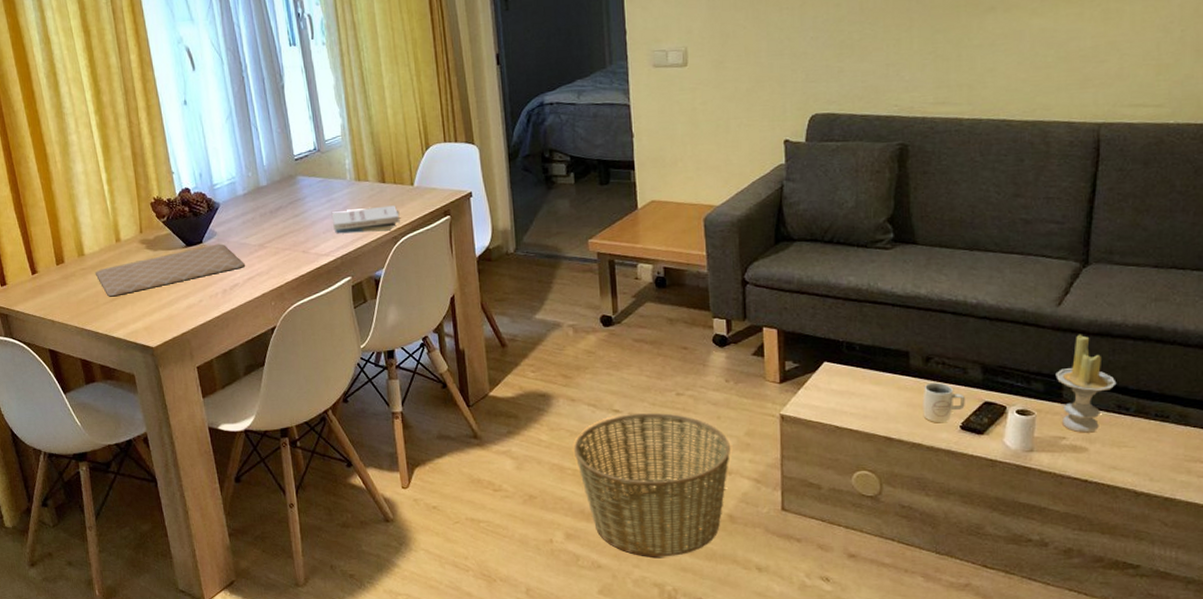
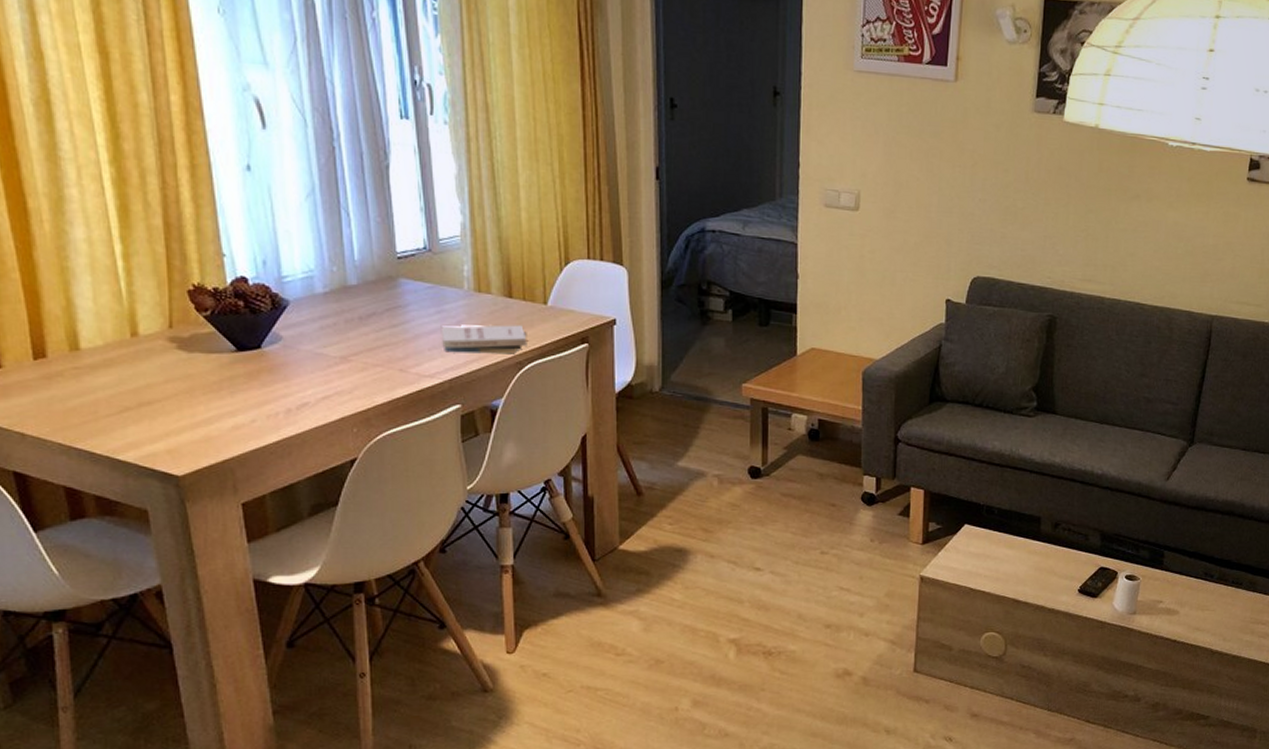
placemat: present [95,244,245,297] -> none [95,351,319,408]
basket: present [574,413,730,557] -> none [709,572,870,723]
mug: present [922,382,965,423] -> none [1048,548,1084,587]
candle: present [1055,334,1117,433] -> none [1159,507,1206,597]

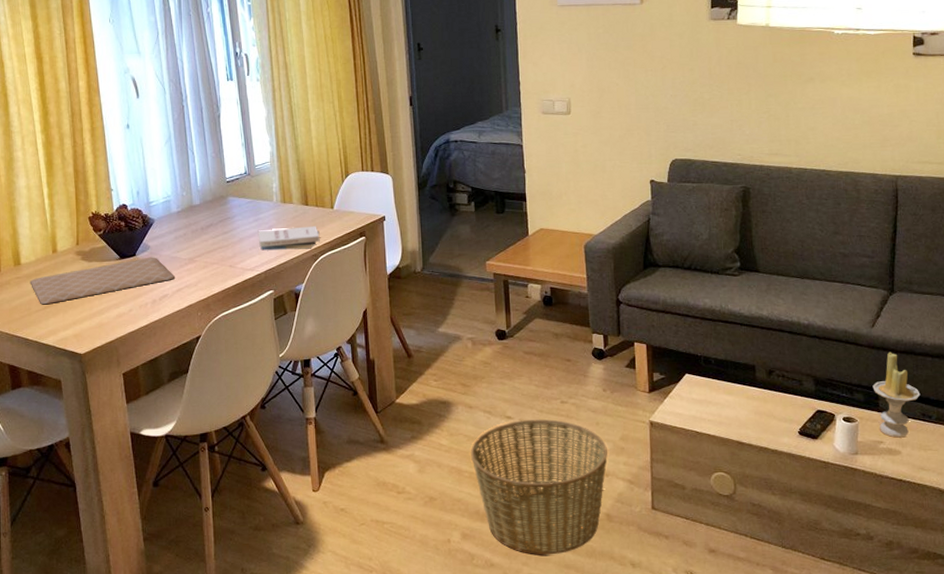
placemat: none [95,351,319,408] -> present [29,257,175,305]
basket: none [709,572,870,723] -> present [471,419,608,555]
candle: none [1159,507,1206,597] -> present [872,351,921,438]

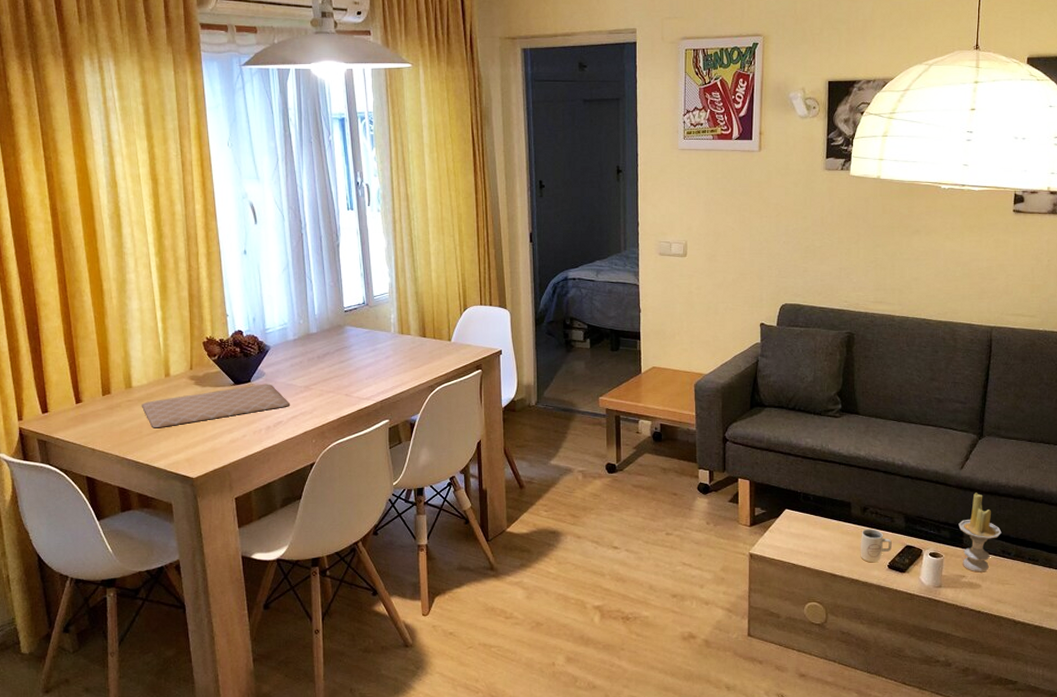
books: present [258,226,320,251] -> none [374,358,437,380]
basket: present [471,419,608,555] -> none [578,550,708,678]
mug: none [767,393,802,429] -> present [860,529,892,563]

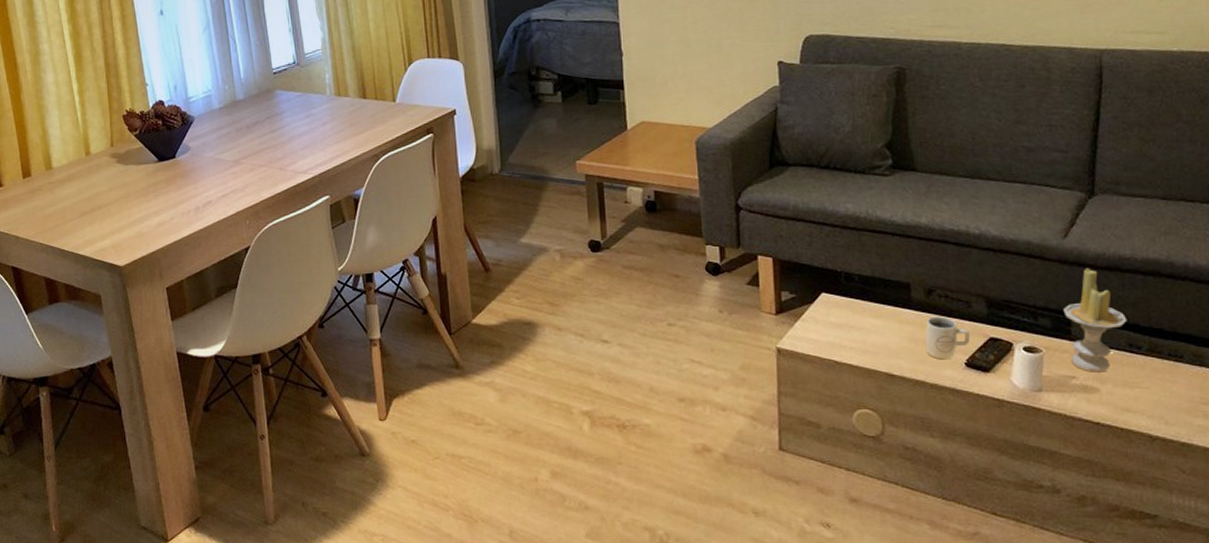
placemat: present [141,383,290,428] -> none [62,159,219,213]

